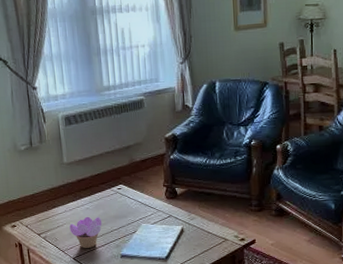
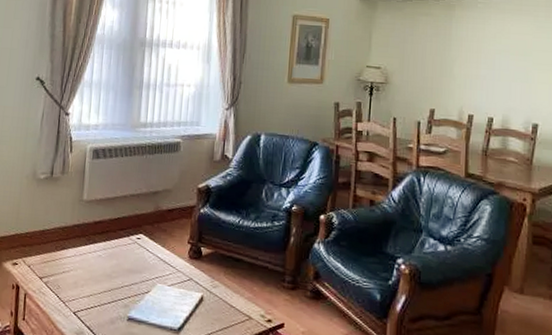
succulent plant: present [69,216,102,248] -> none [76,265,114,303]

